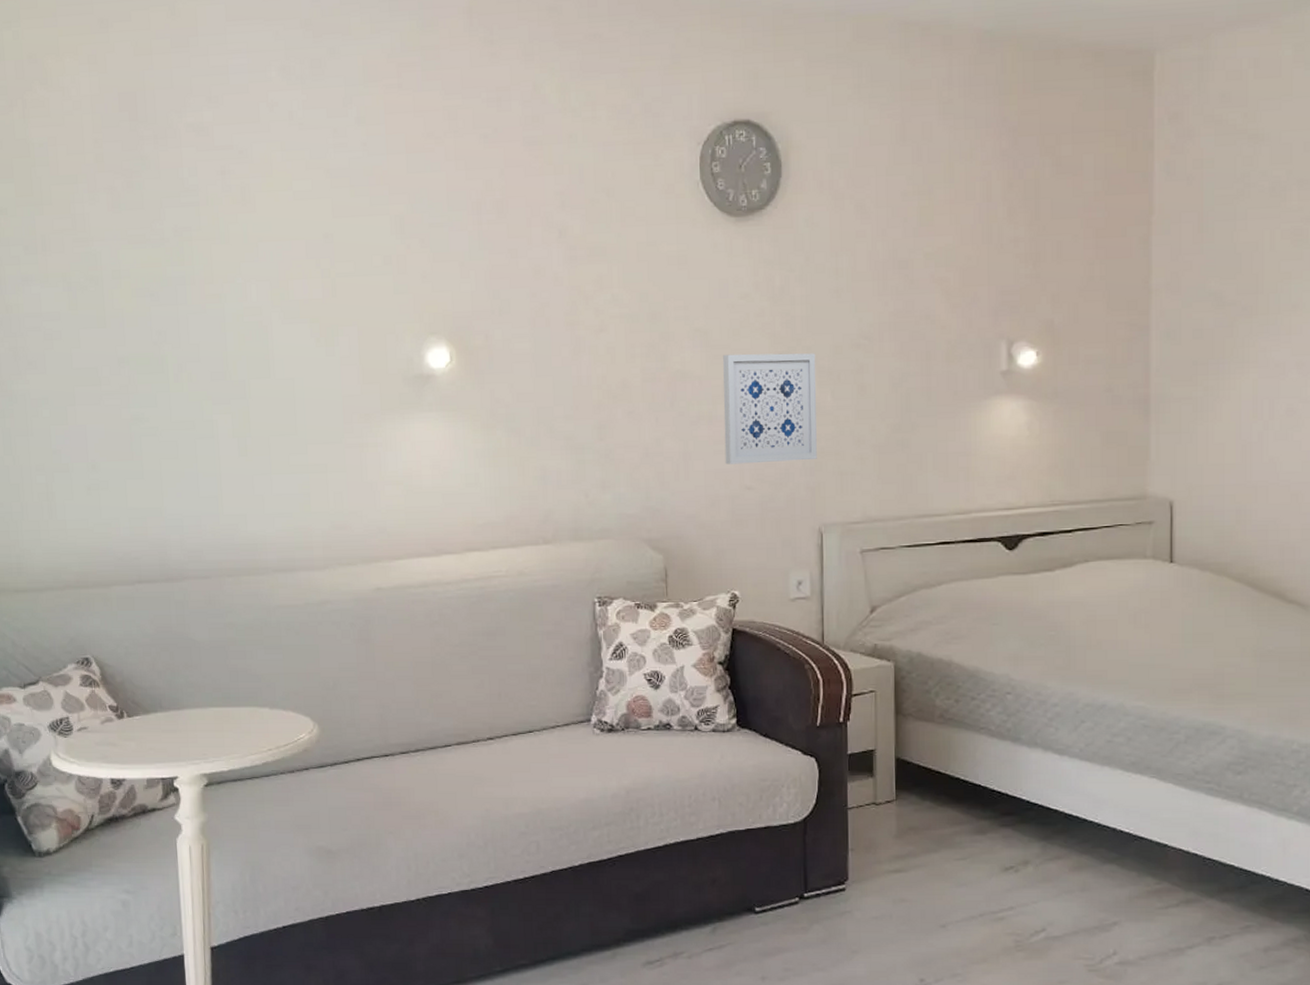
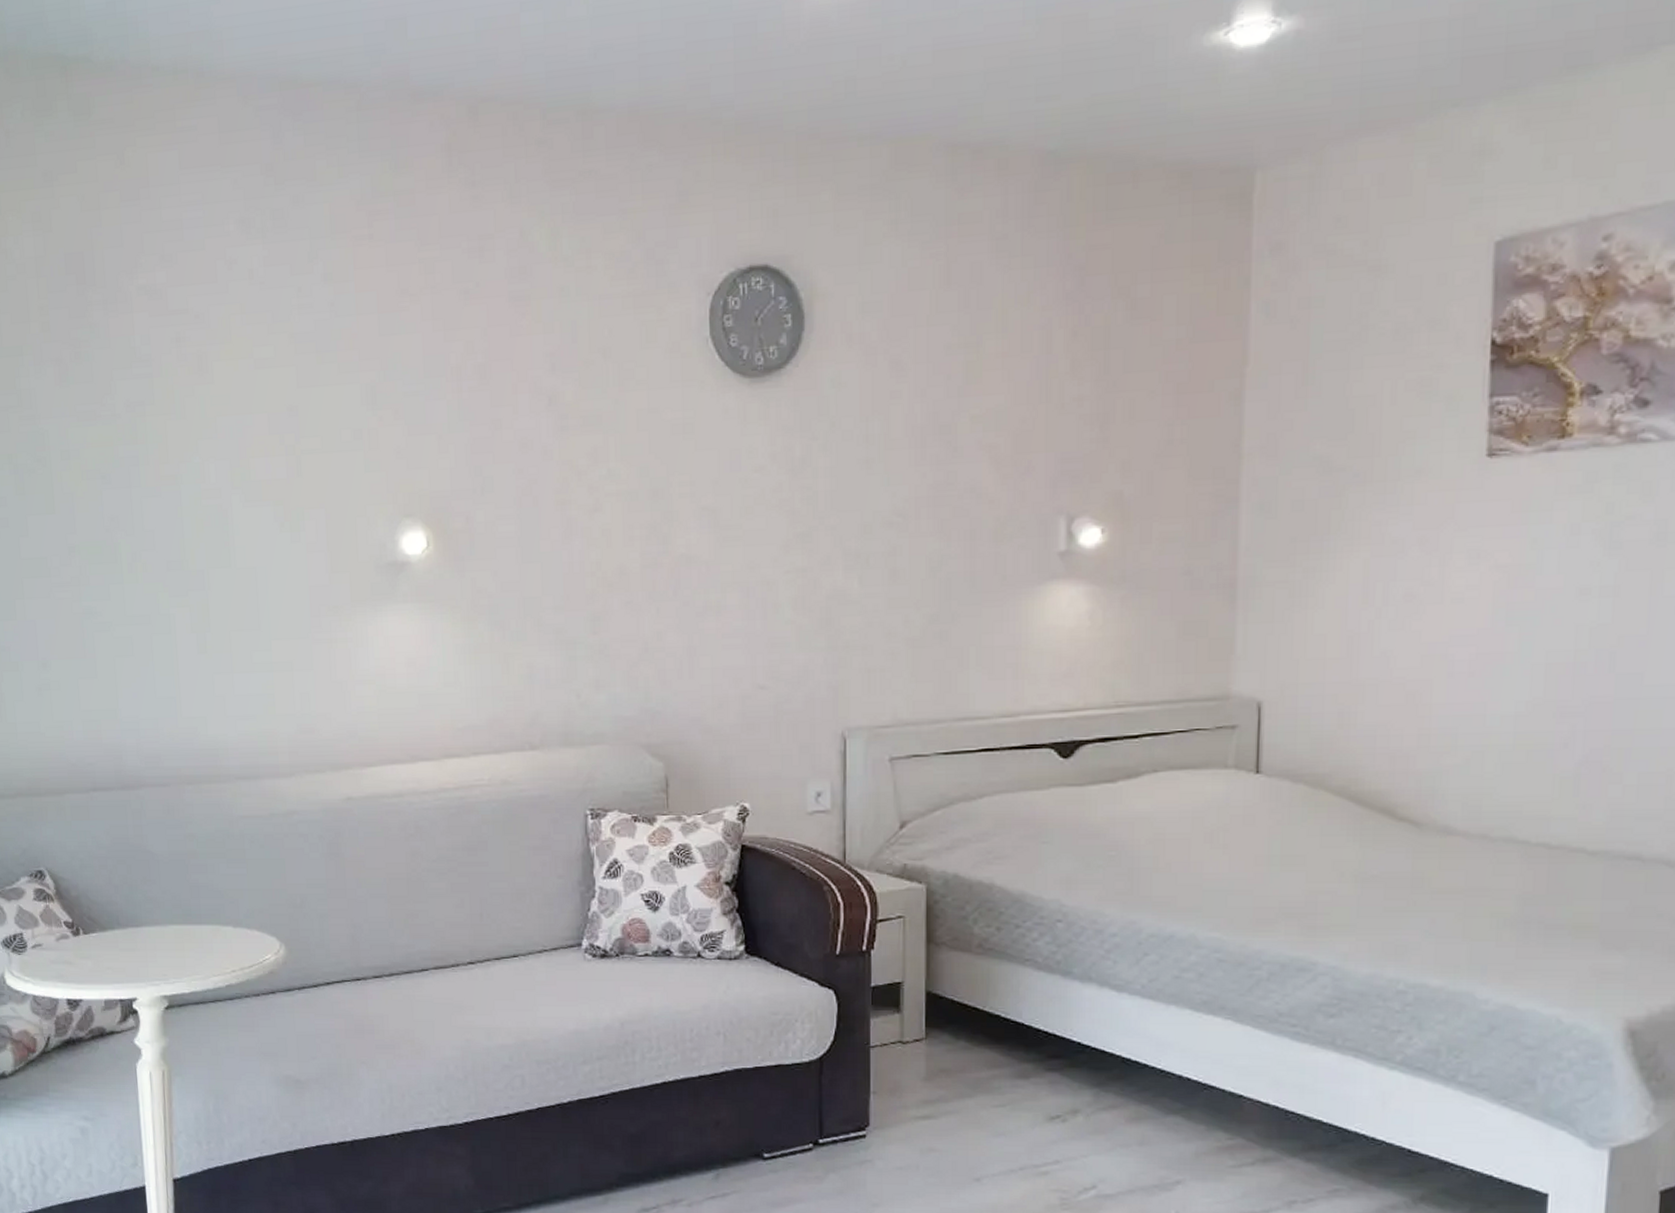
wall art: present [723,353,817,465] -> none [733,533,842,661]

